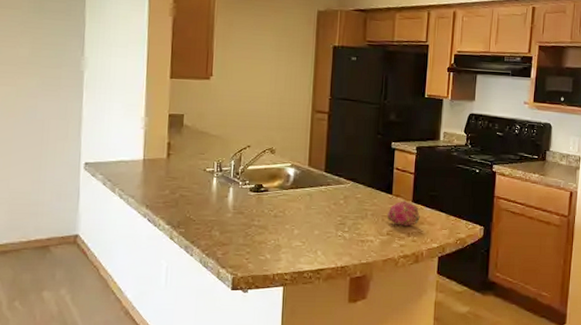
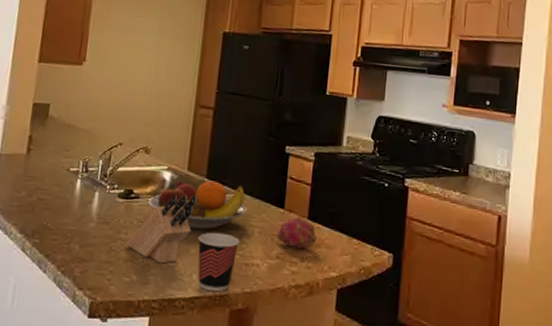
knife block: none [259,186,319,244] -> present [126,194,198,264]
fruit bowl: none [275,174,361,215] -> present [147,180,248,230]
cup: none [320,216,356,264] -> present [198,232,240,292]

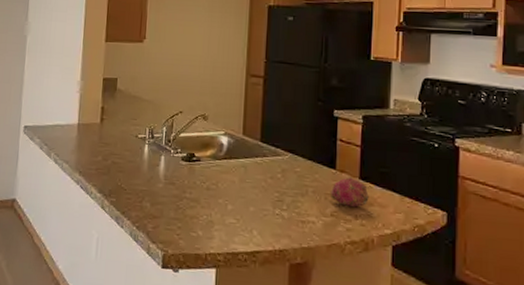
knife block: present [126,194,198,264] -> none [191,157,254,221]
fruit bowl: present [147,180,248,230] -> none [208,144,301,189]
cup: present [198,232,240,292] -> none [256,191,296,247]

